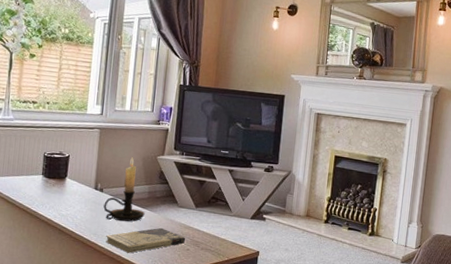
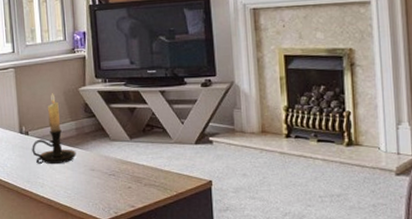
book: present [106,227,186,253] -> none [40,166,126,198]

